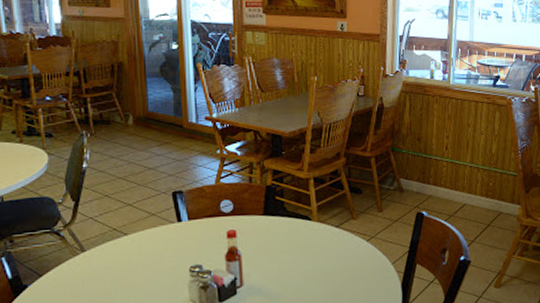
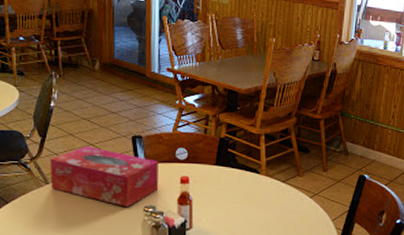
tissue box: none [85,207,203,270] -> present [50,146,158,208]

